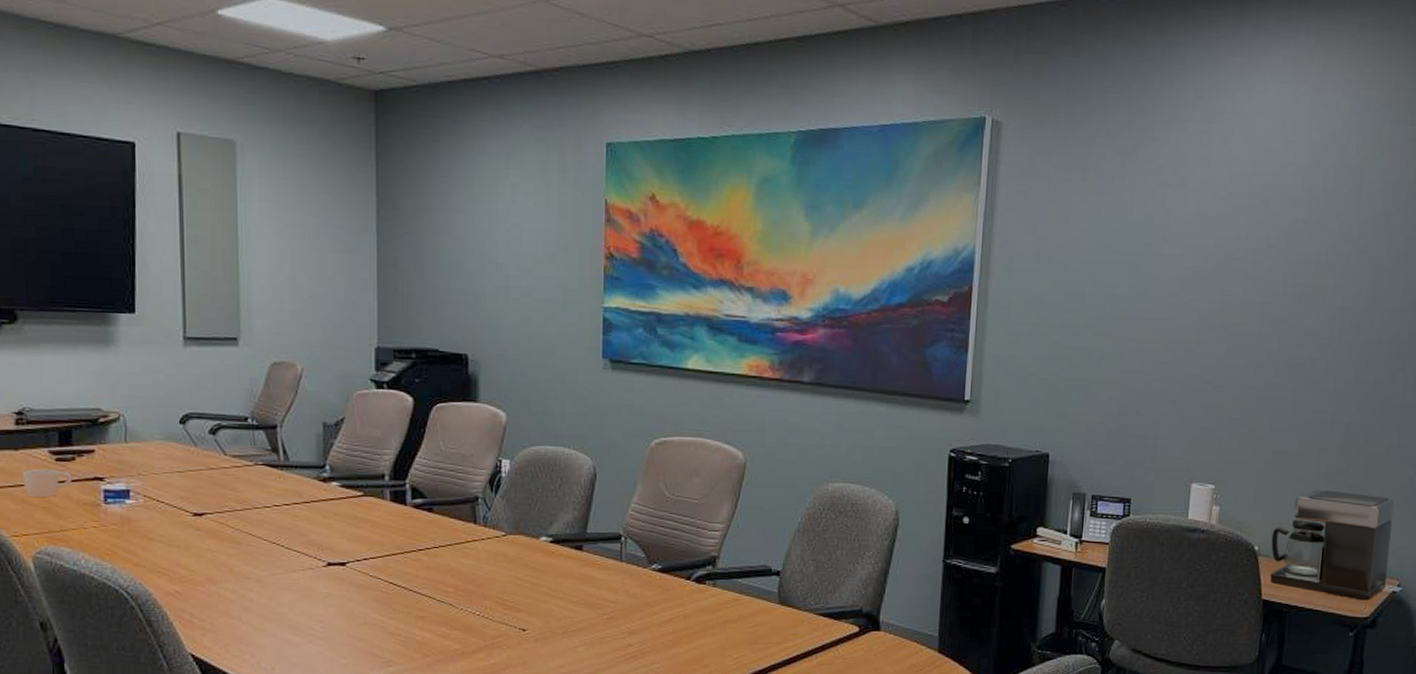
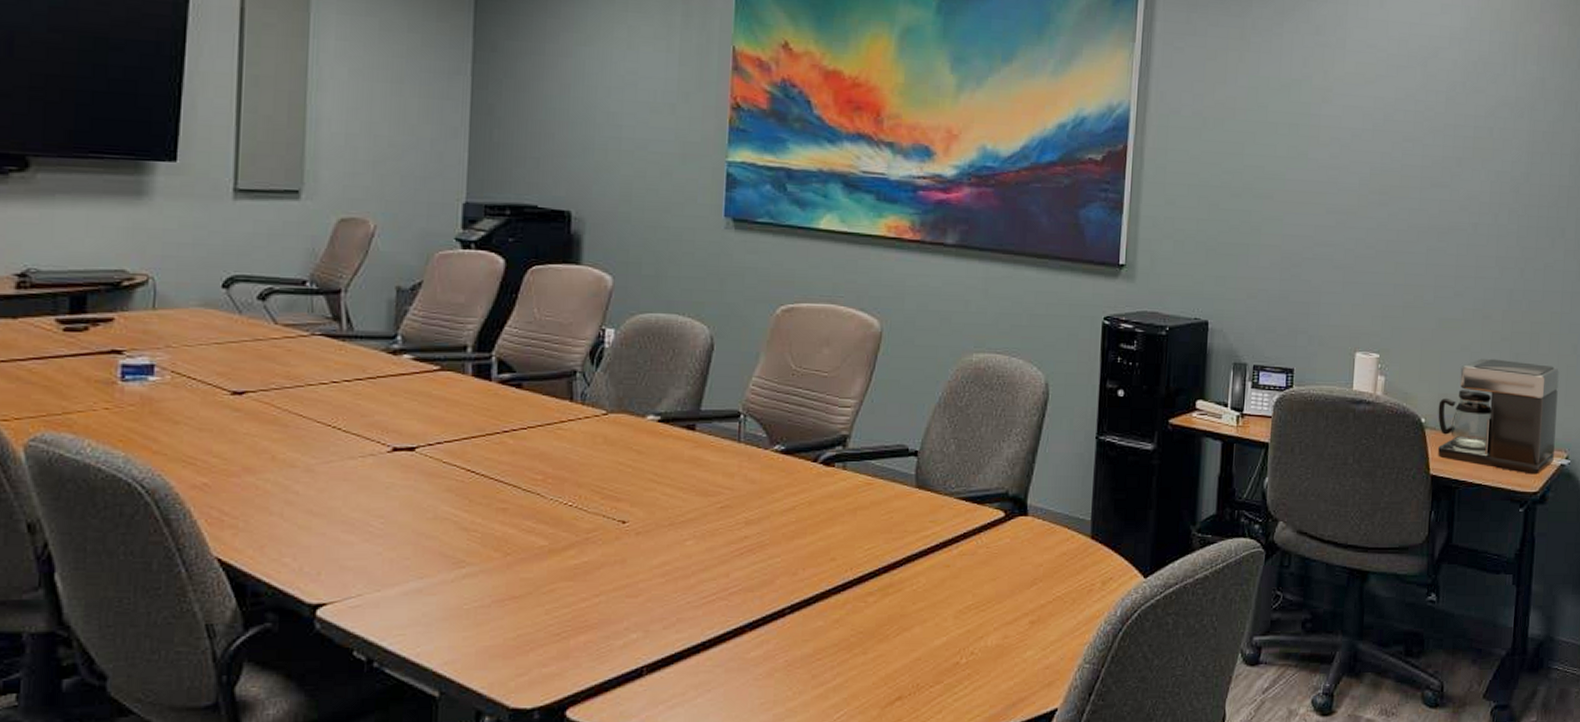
mug: present [22,468,73,498] -> none [19,339,84,375]

